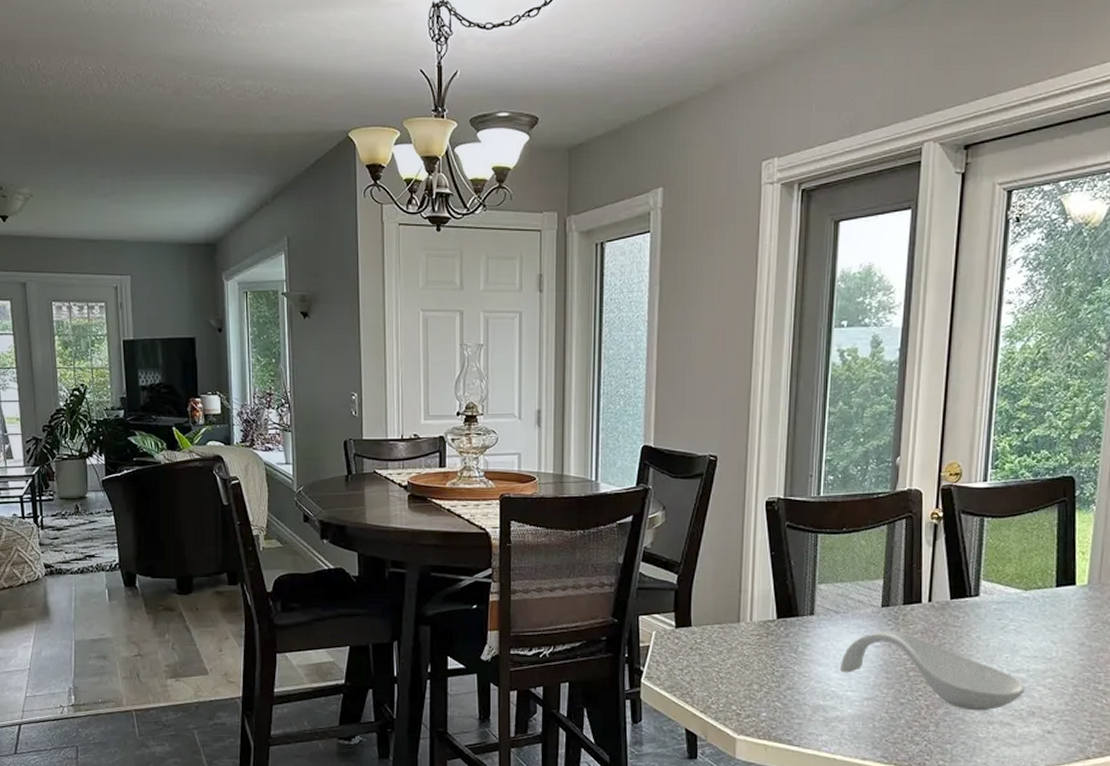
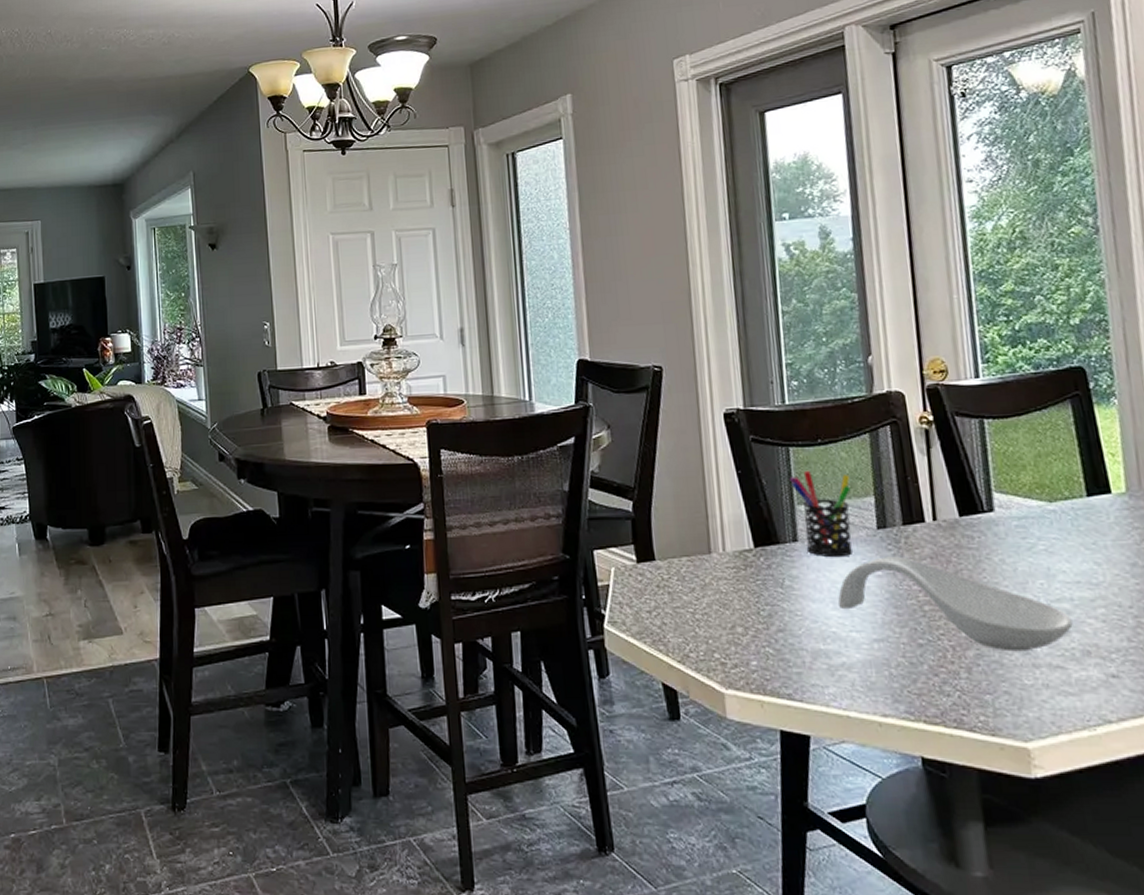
pen holder: none [814,554,865,630] -> present [789,470,854,558]

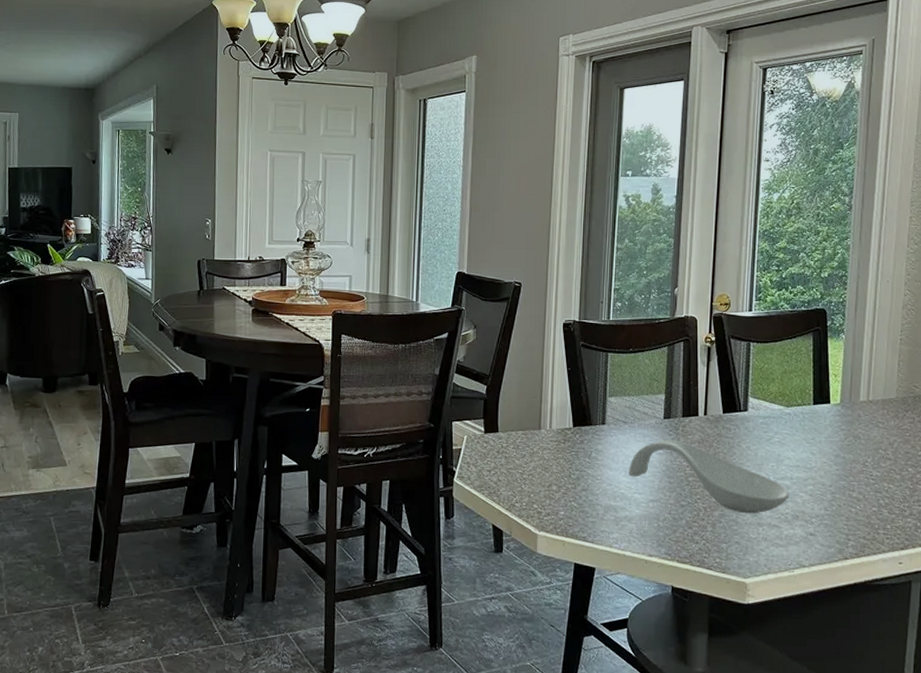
pen holder: present [789,470,854,558] -> none [605,371,649,438]

